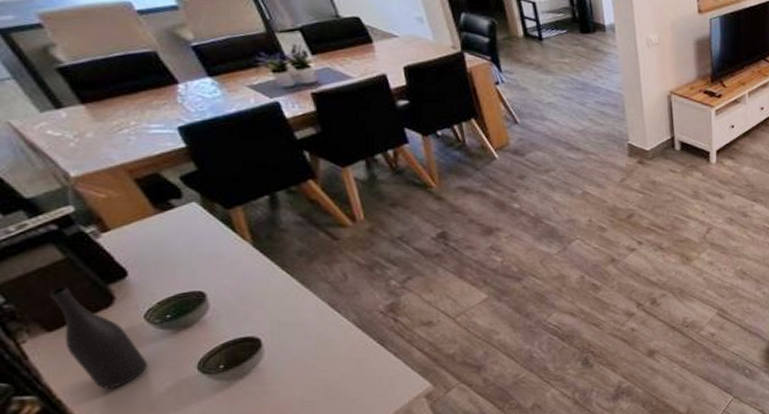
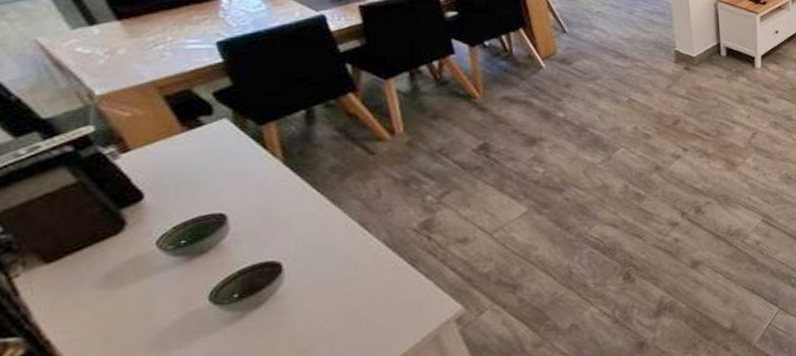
wine bottle: present [49,286,149,389] -> none [53,212,155,326]

